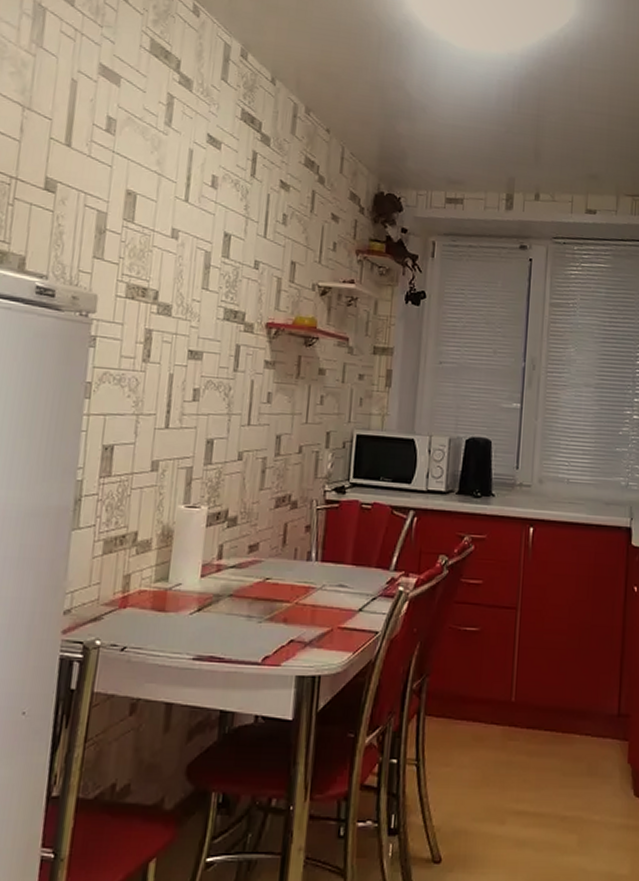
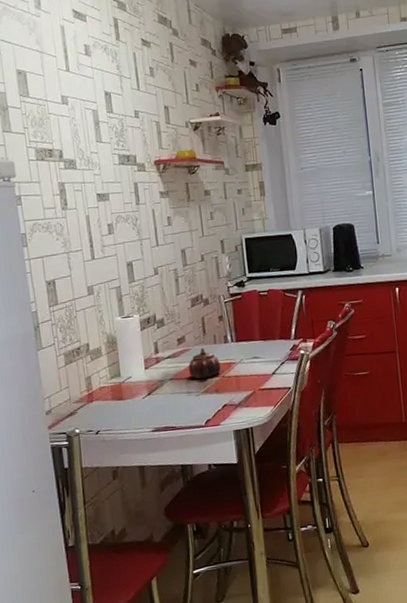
teapot: none [255,561,296,602] -> present [189,347,221,379]

